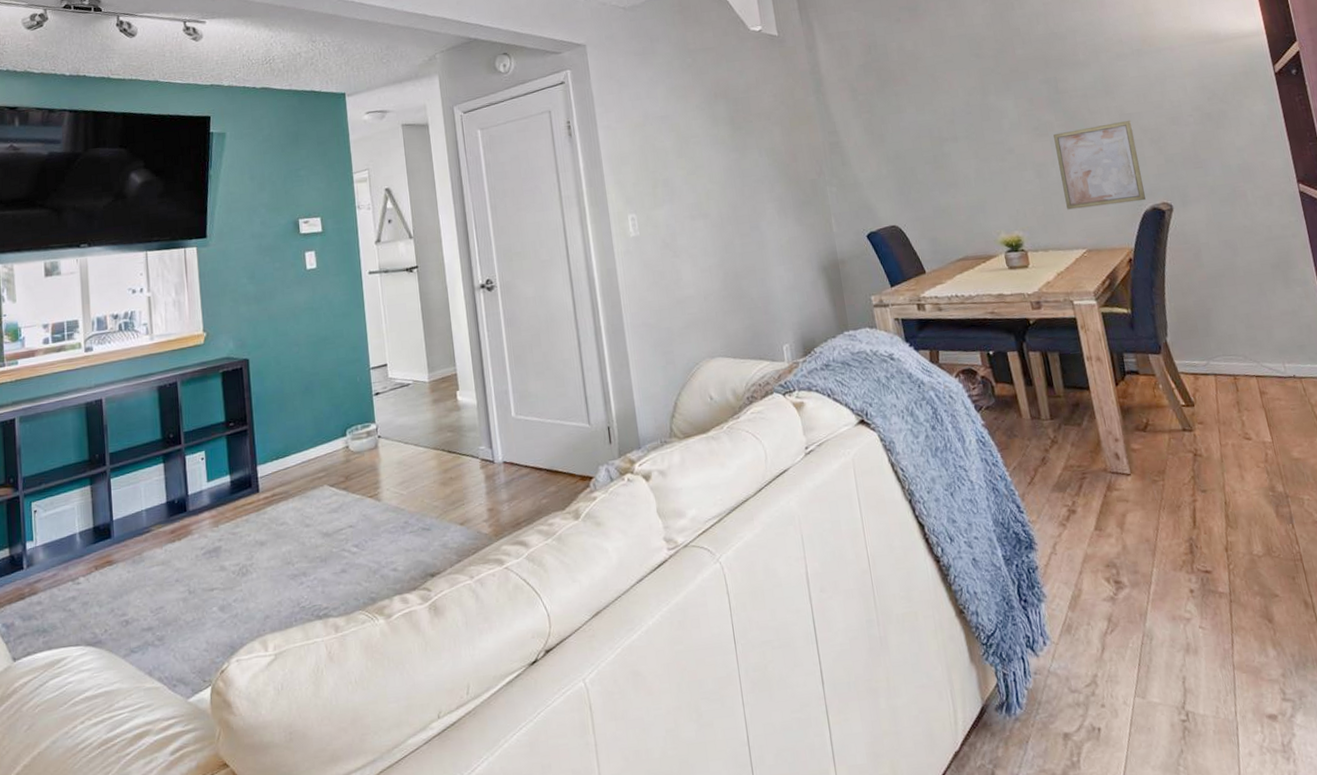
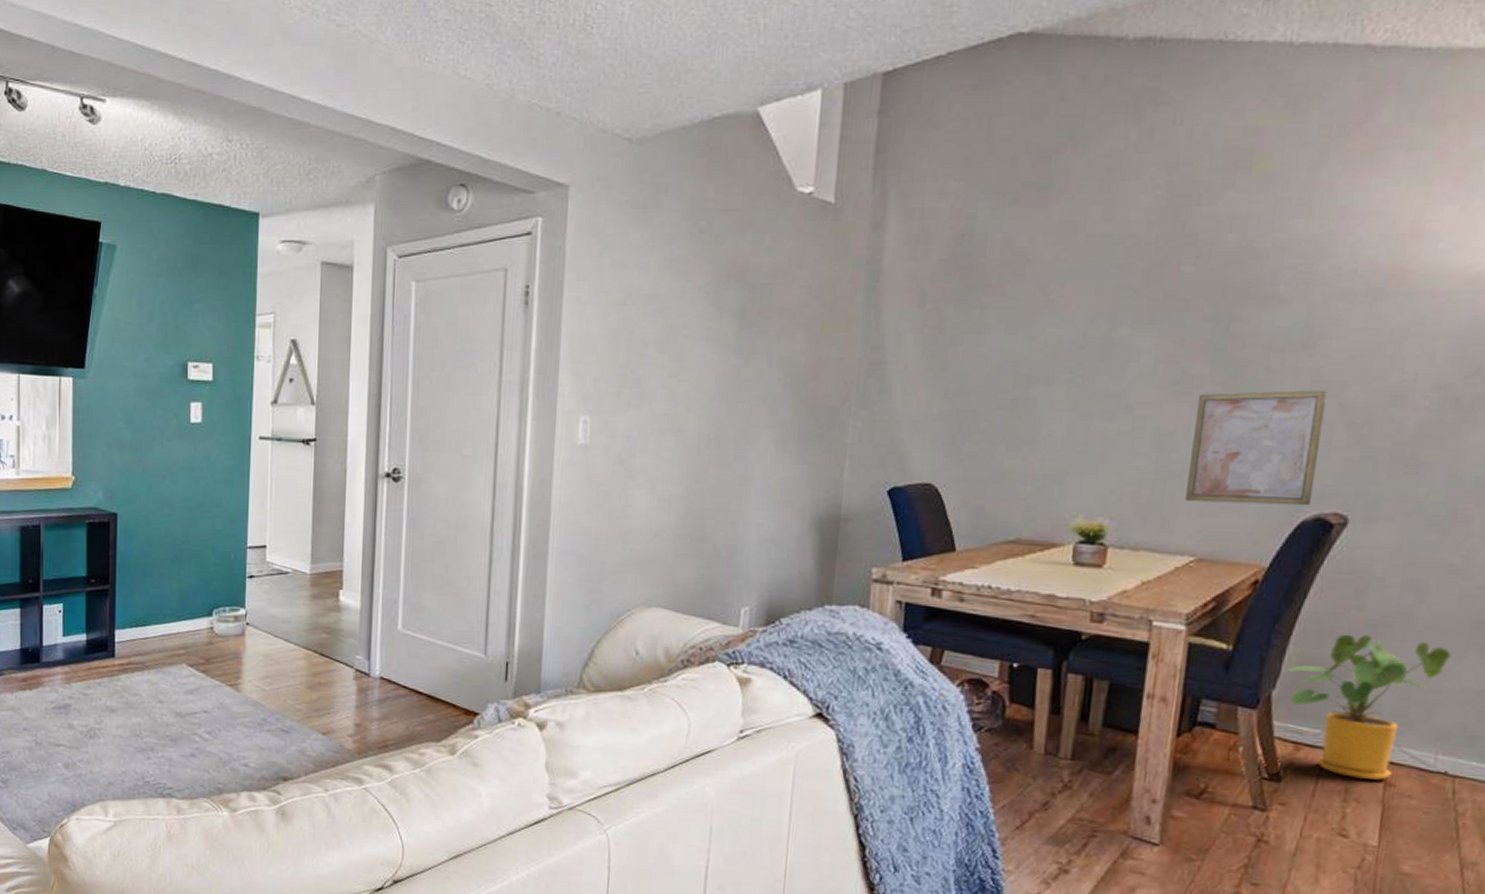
house plant: none [1169,283,1268,393] -> present [1285,634,1451,780]

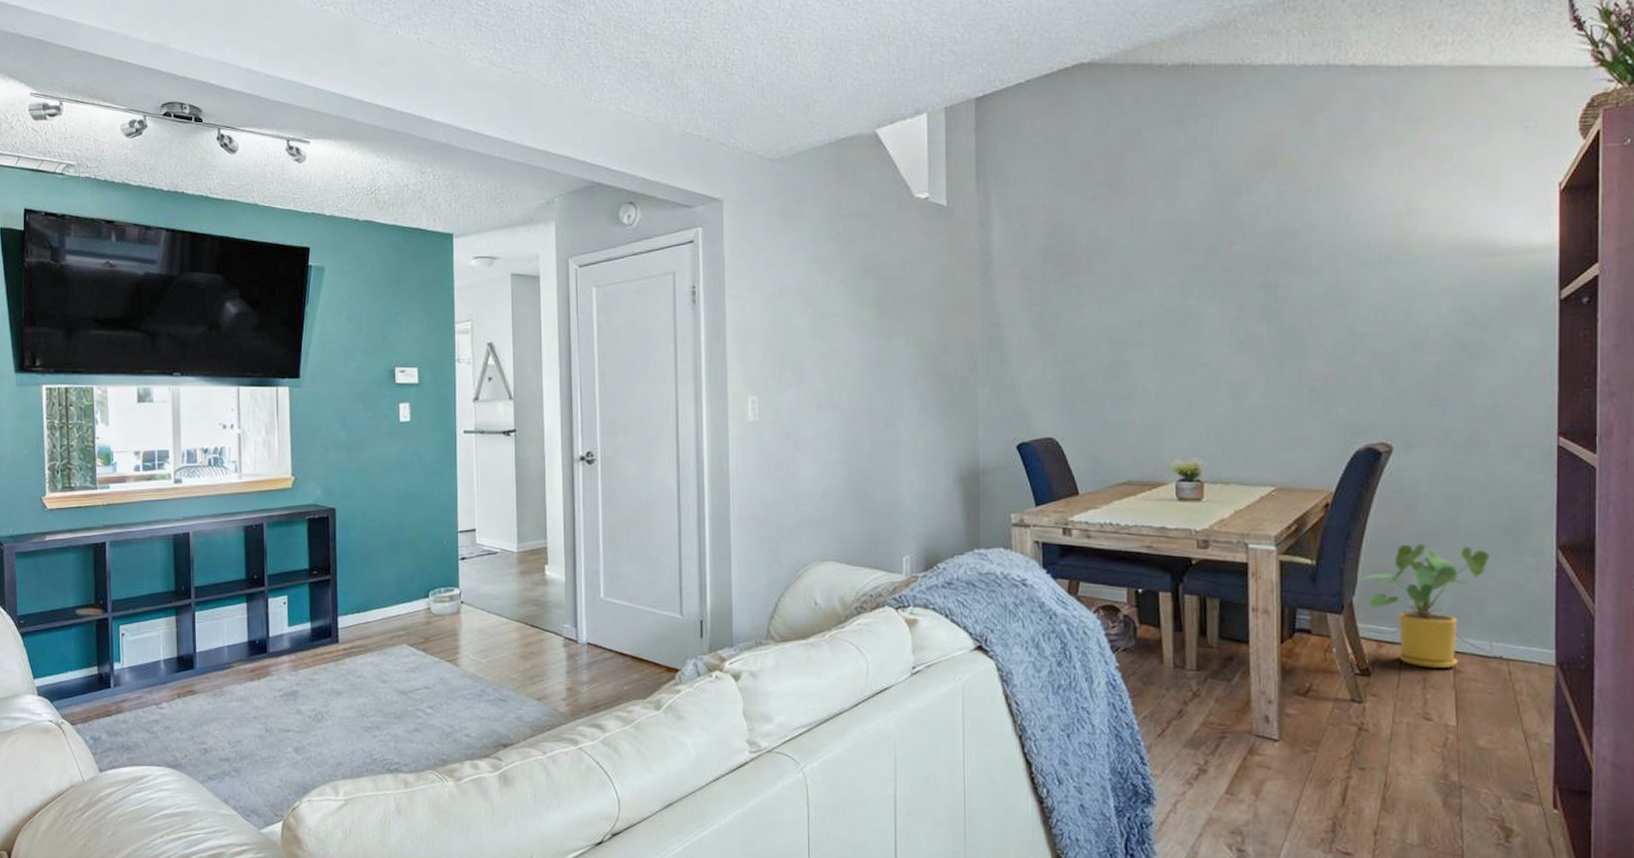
wall art: present [1185,390,1328,506] -> none [1261,341,1362,440]

